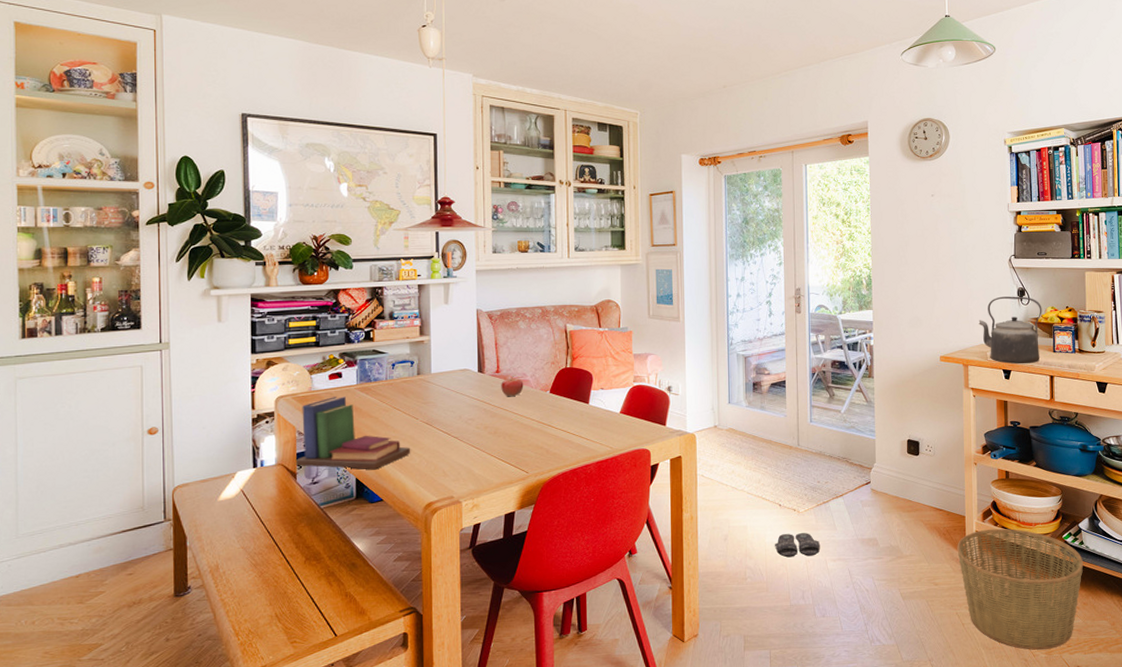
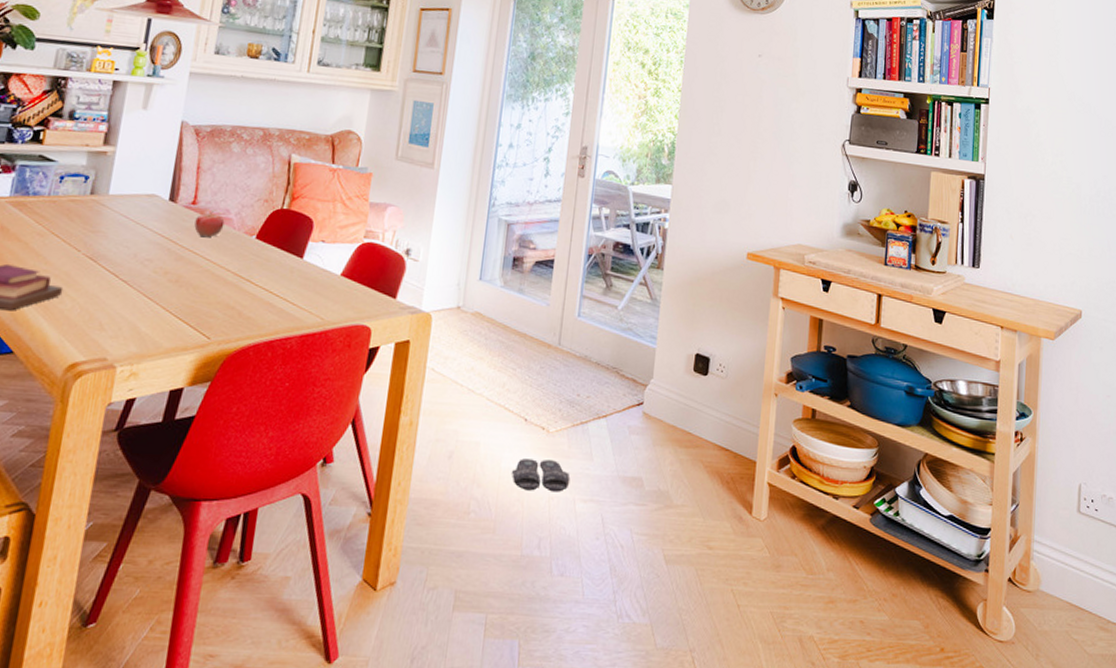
basket: present [957,528,1084,650] -> none [741,481,897,651]
kettle: present [979,296,1042,364] -> none [798,188,876,277]

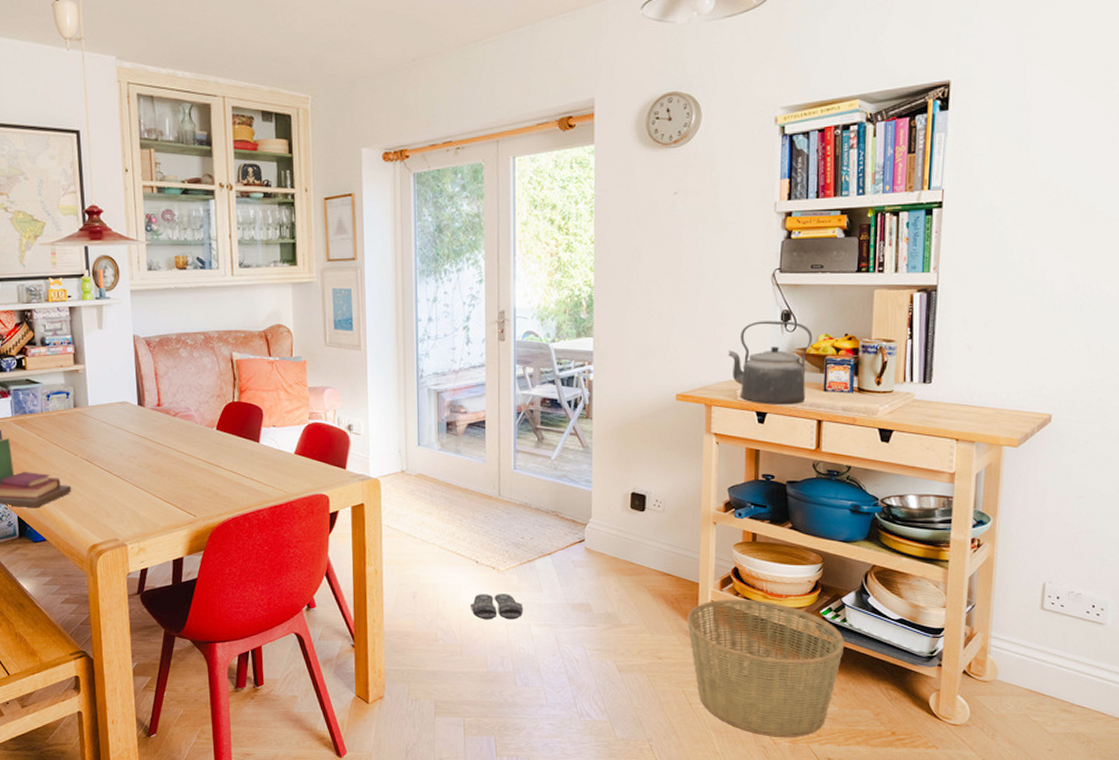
fruit: present [194,211,225,238] -> none [163,410,188,434]
basket: none [741,481,897,651] -> present [687,599,845,737]
kettle: none [798,188,876,277] -> present [728,320,813,406]

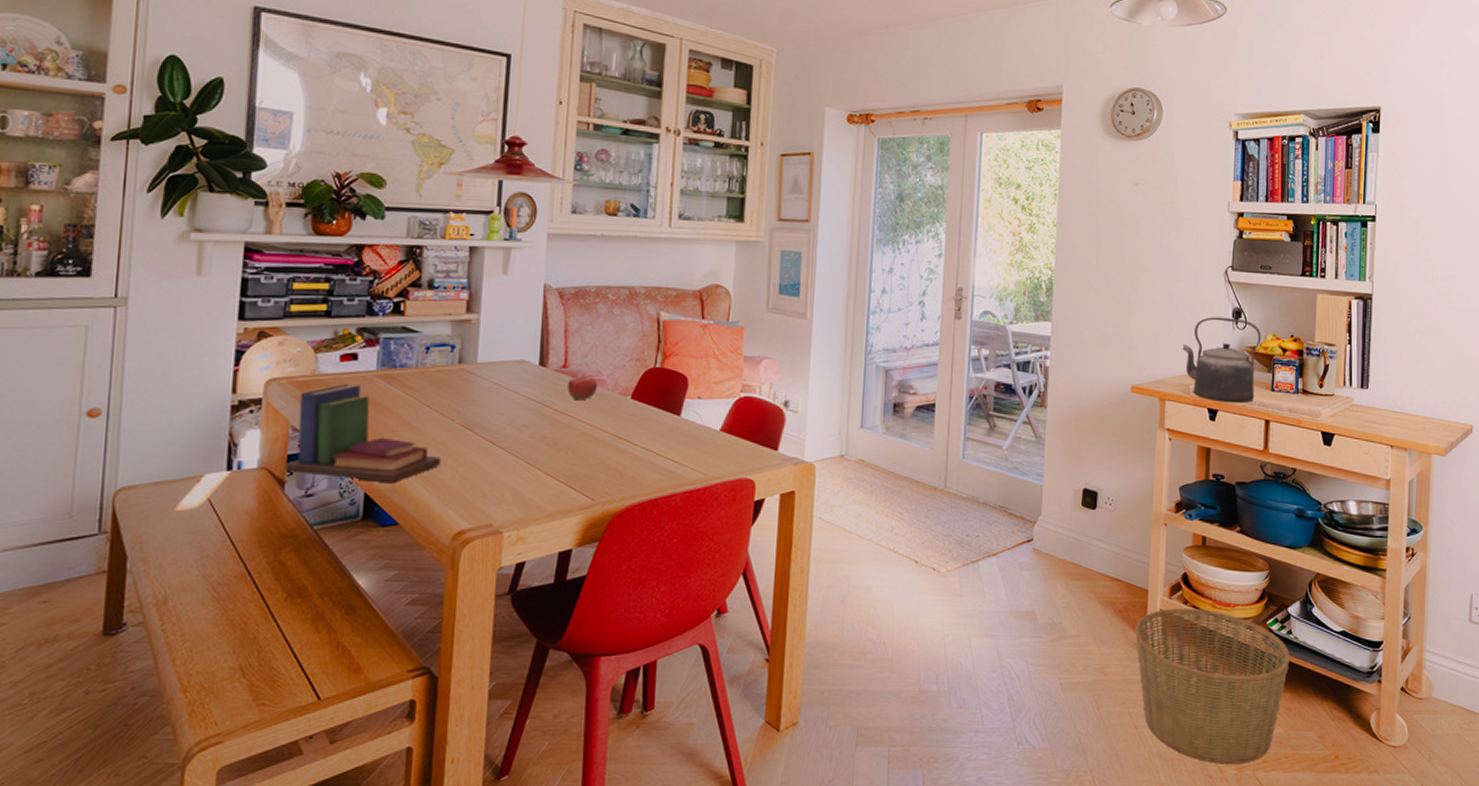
fruit: none [163,410,188,434] -> present [567,374,598,401]
slippers: present [469,594,522,620] -> none [904,599,963,630]

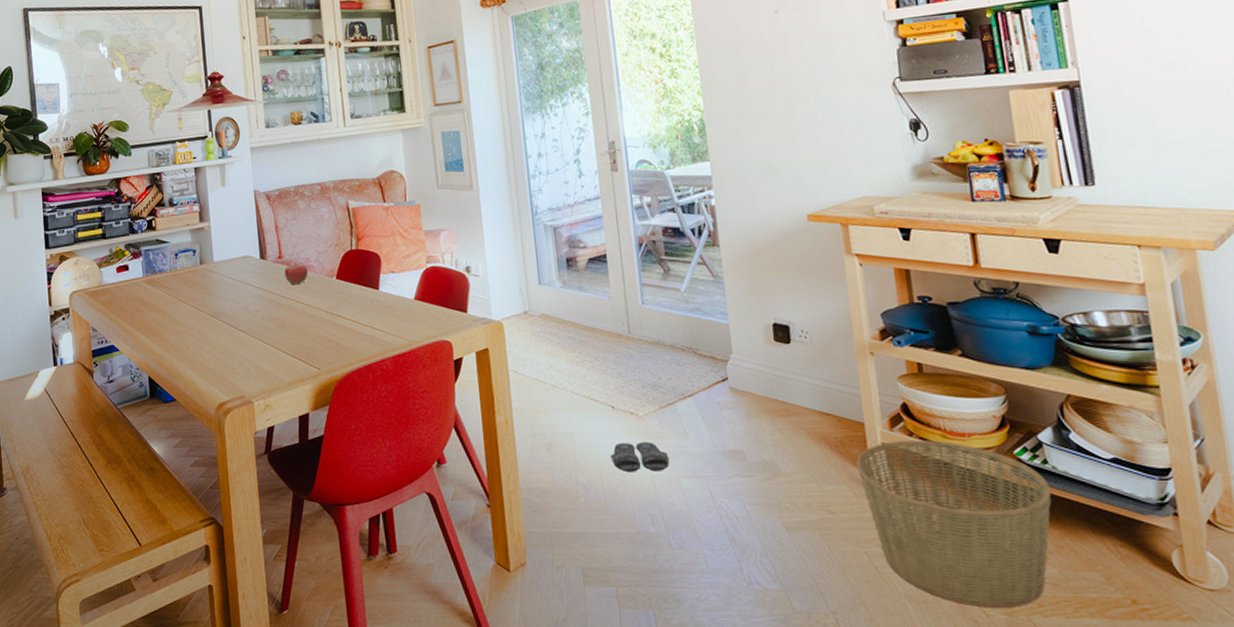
book: present [284,384,442,484] -> none [91,290,200,368]
slippers: none [904,599,963,630] -> present [610,442,669,473]
kettle: present [1182,317,1262,404] -> none [857,130,952,221]

